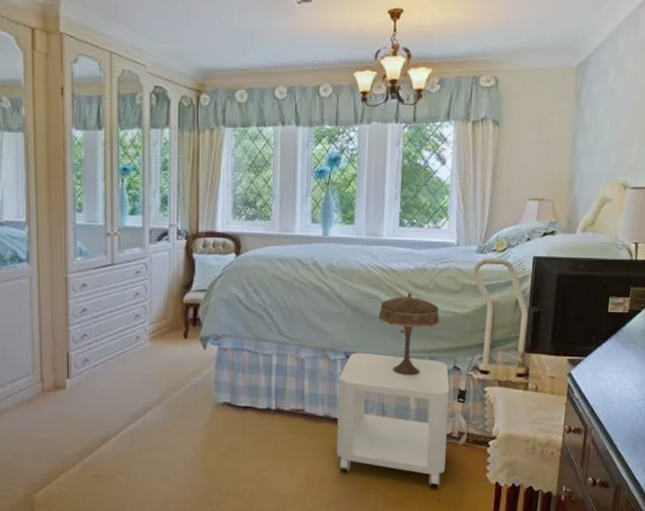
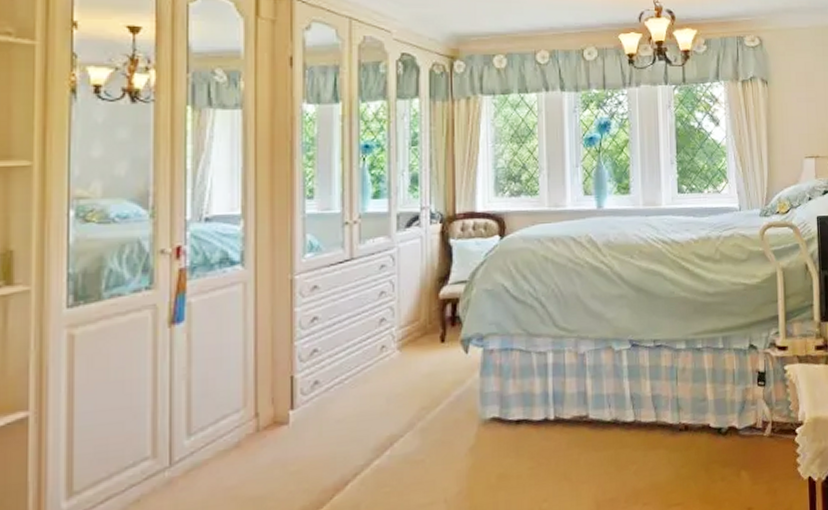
side table: present [336,352,450,488] -> none [626,338,752,493]
table lamp: present [378,292,440,376] -> none [664,264,730,362]

